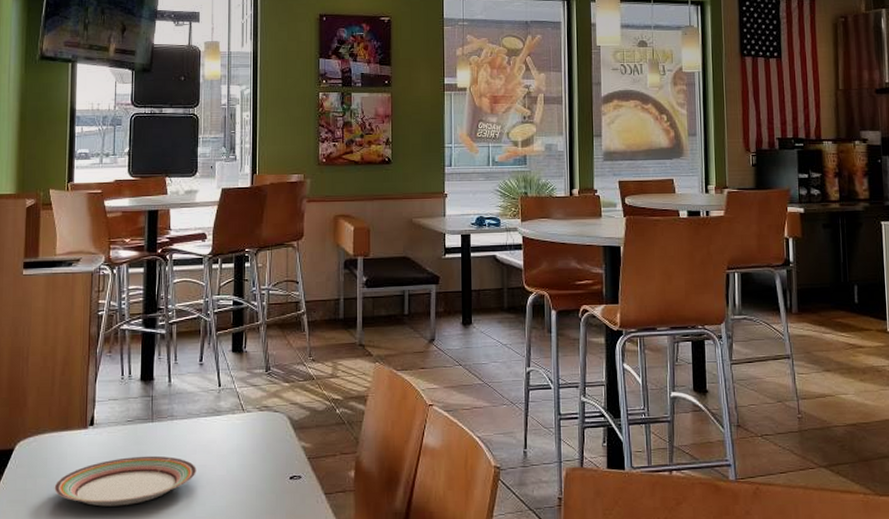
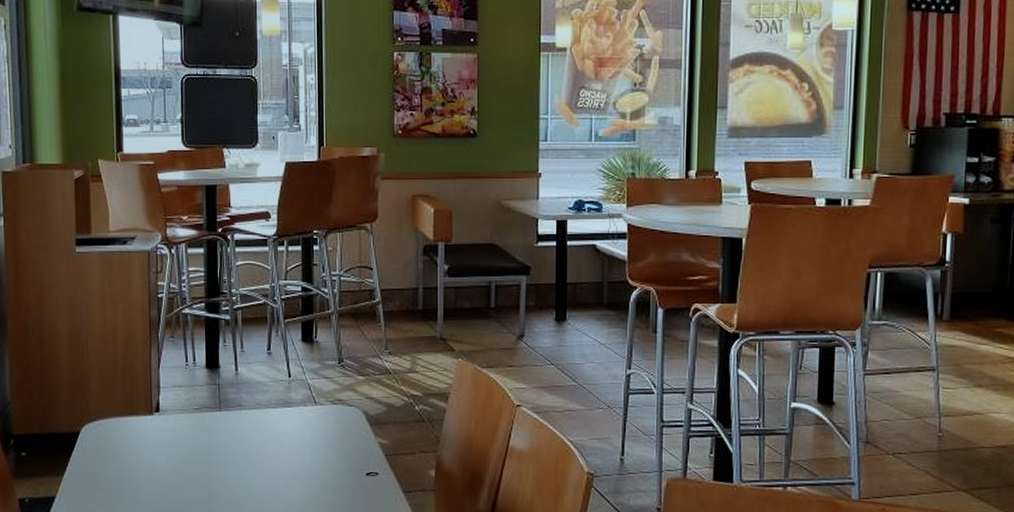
plate: present [54,455,196,507] -> none [123,445,268,494]

